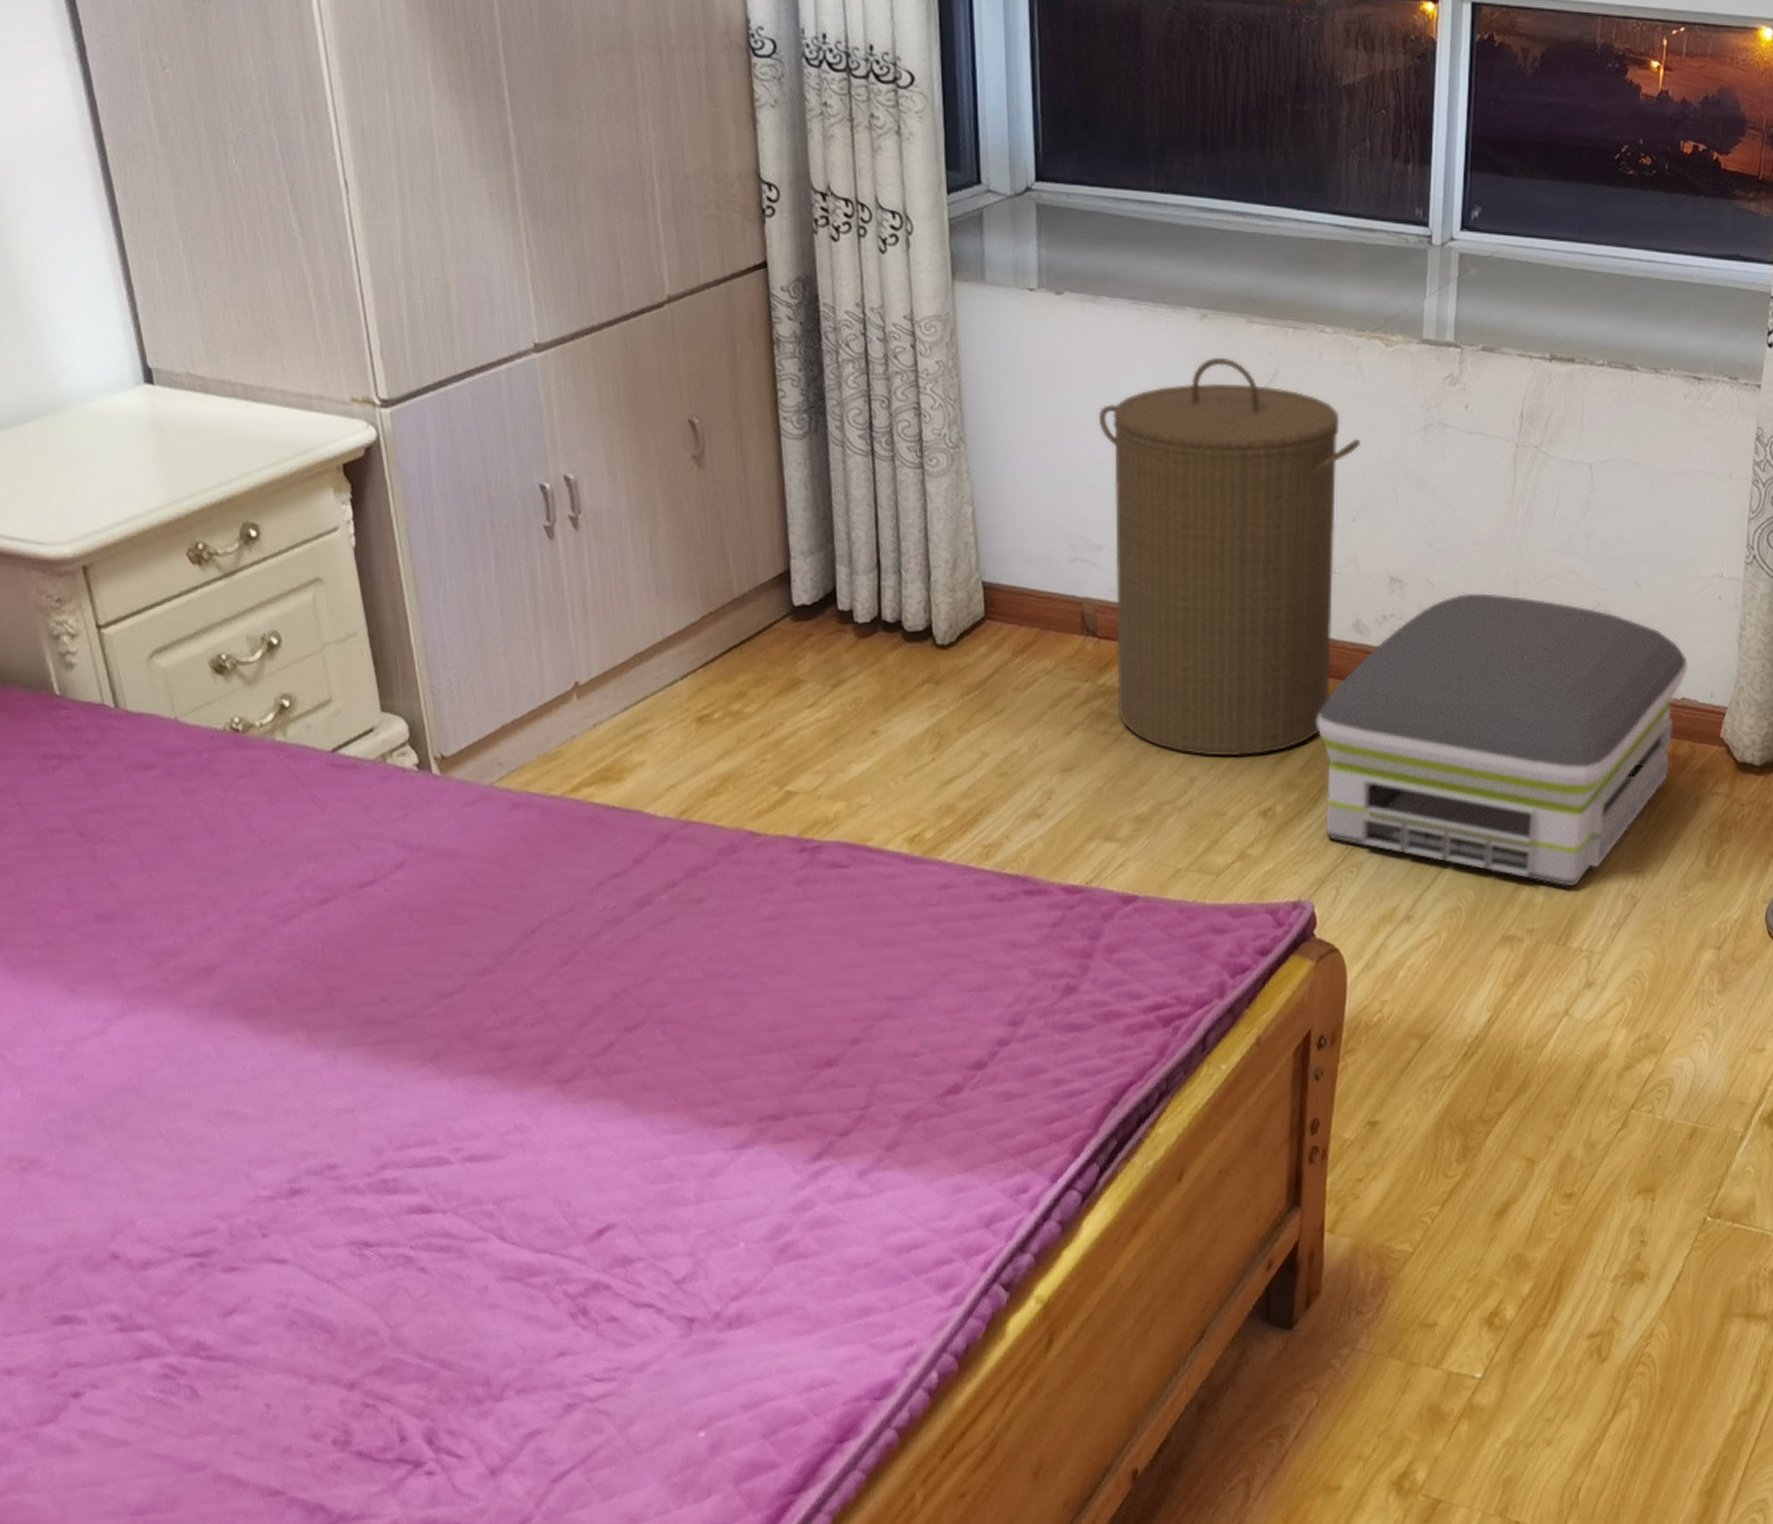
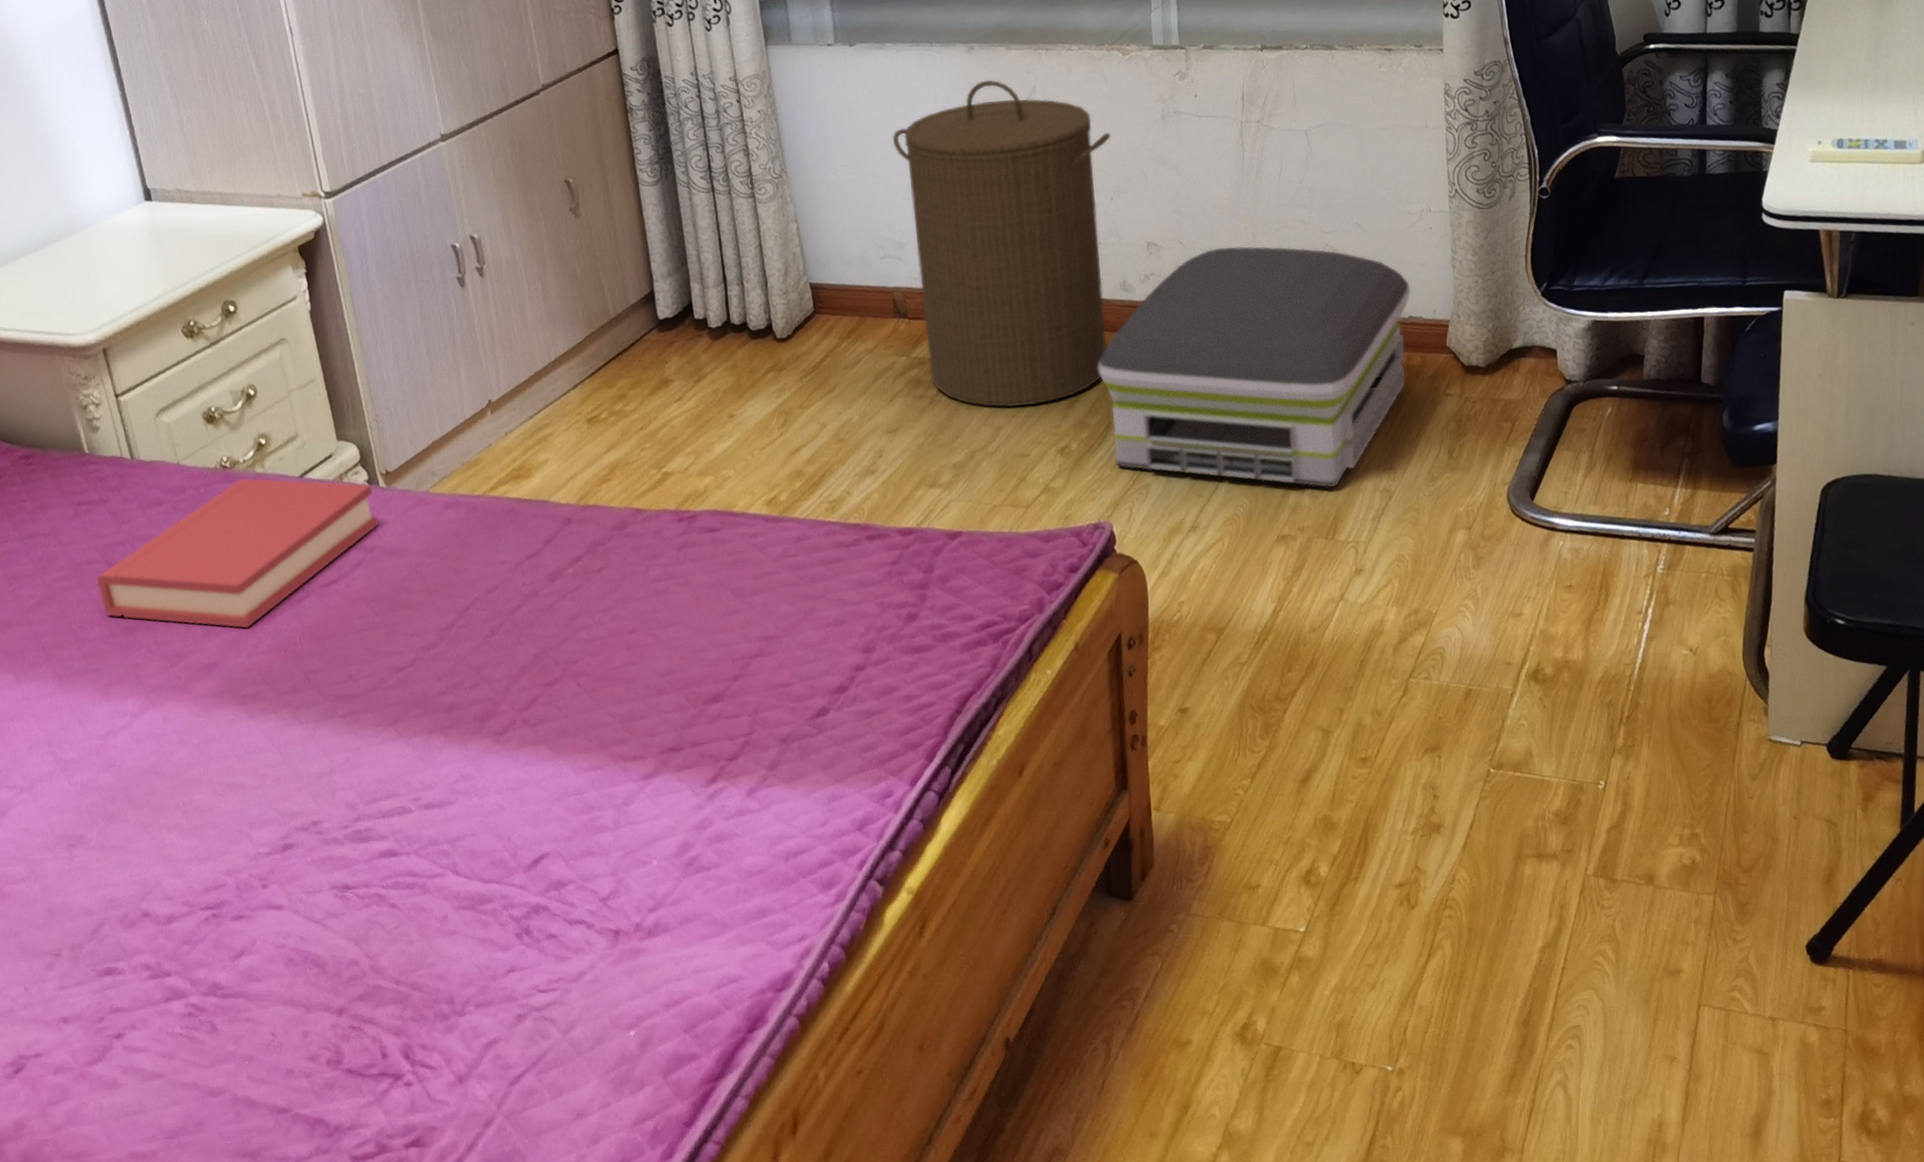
hardback book: none [64,746,430,929] -> present [96,478,380,629]

